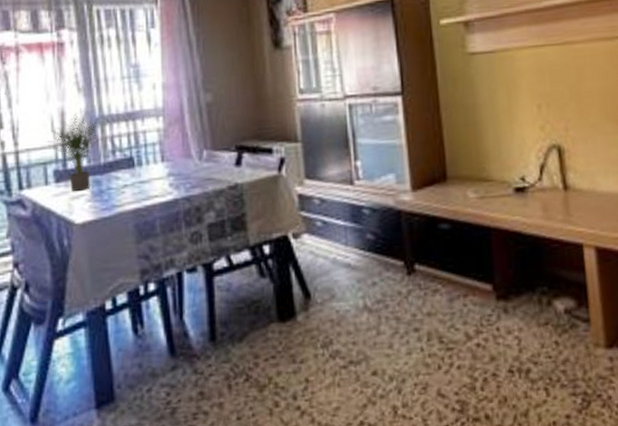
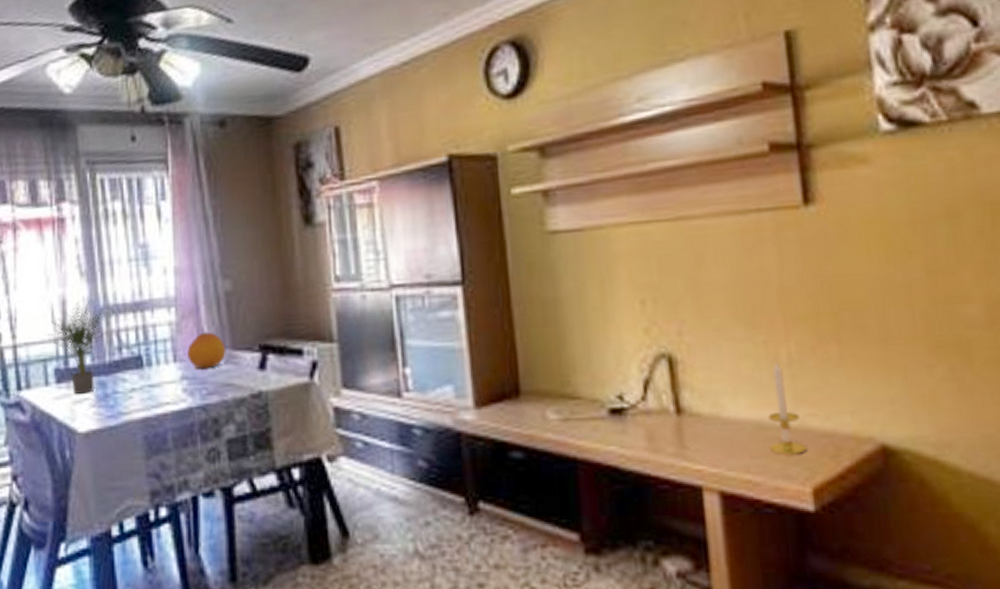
fruit: none [173,136,207,167] -> present [187,331,226,368]

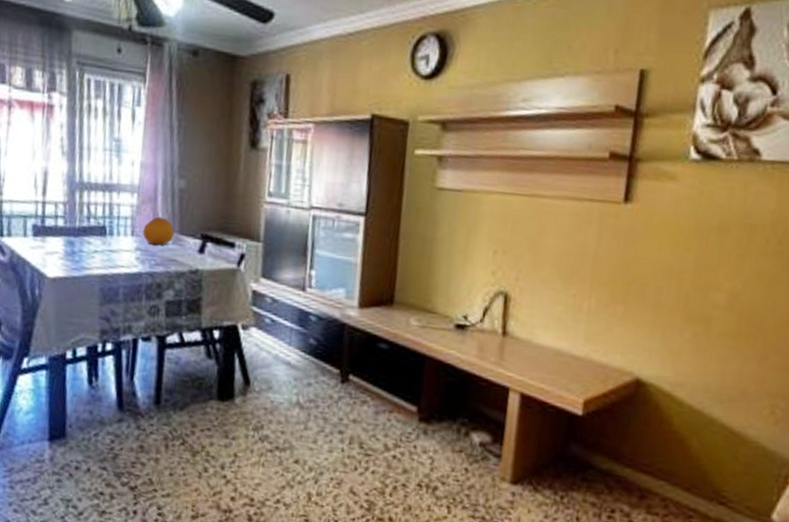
potted plant: present [48,301,105,394] -> none [30,175,79,248]
candle: present [767,362,807,456] -> none [561,310,587,376]

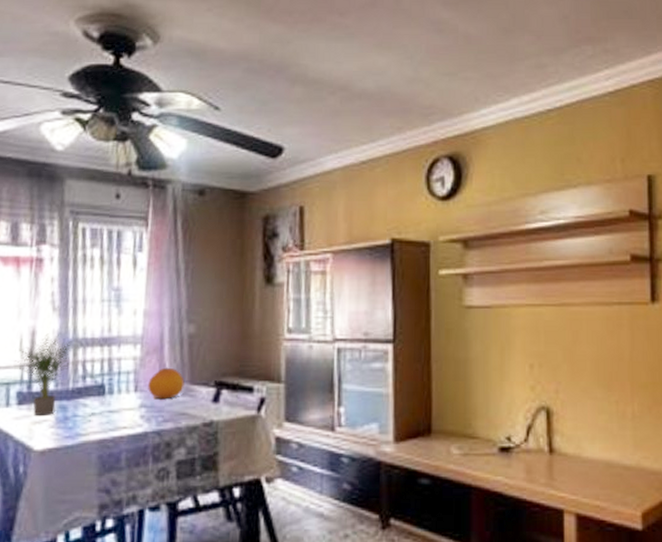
potted plant: none [30,175,79,248] -> present [14,333,72,415]

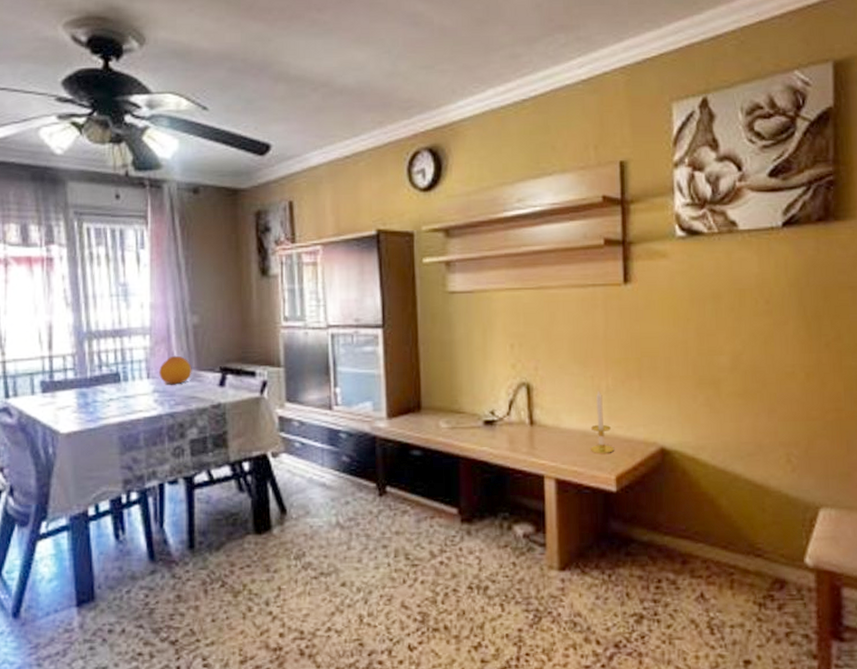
potted plant: present [14,333,72,415] -> none [35,327,87,402]
candle: none [614,417,640,488] -> present [590,390,614,454]

